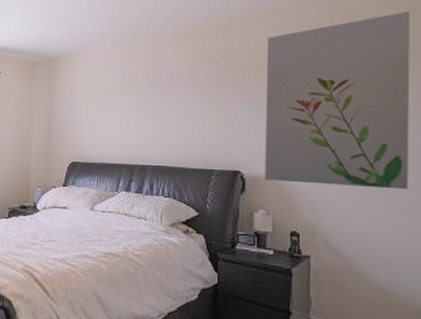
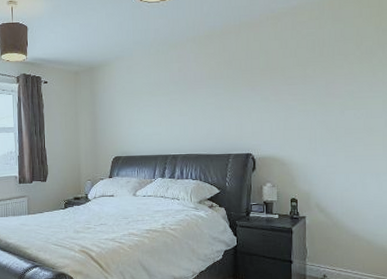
wall art: present [265,11,411,190] -> none [269,12,379,160]

